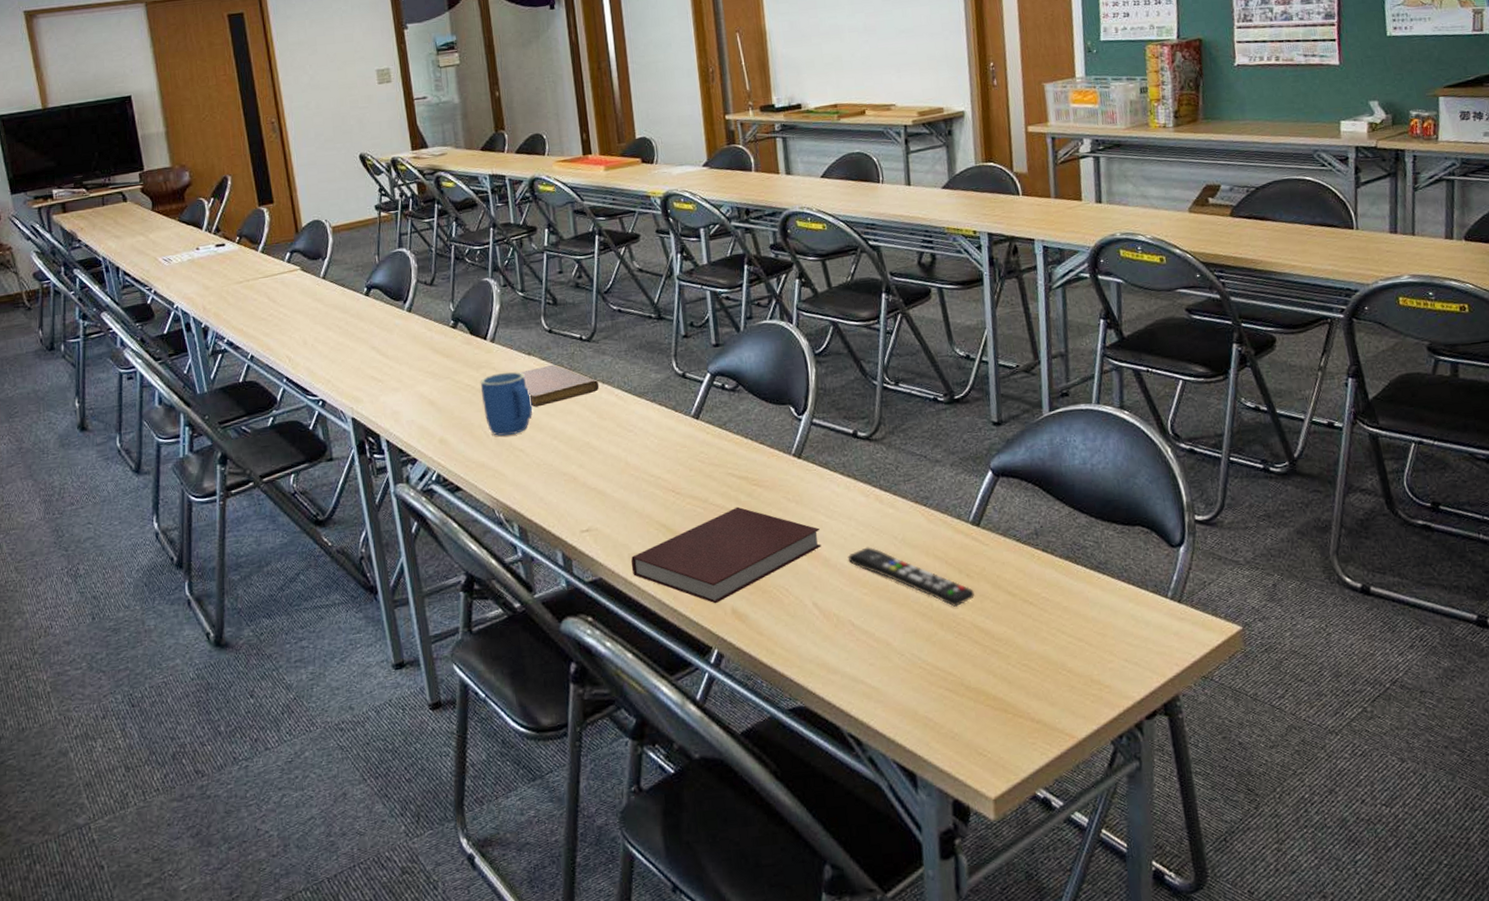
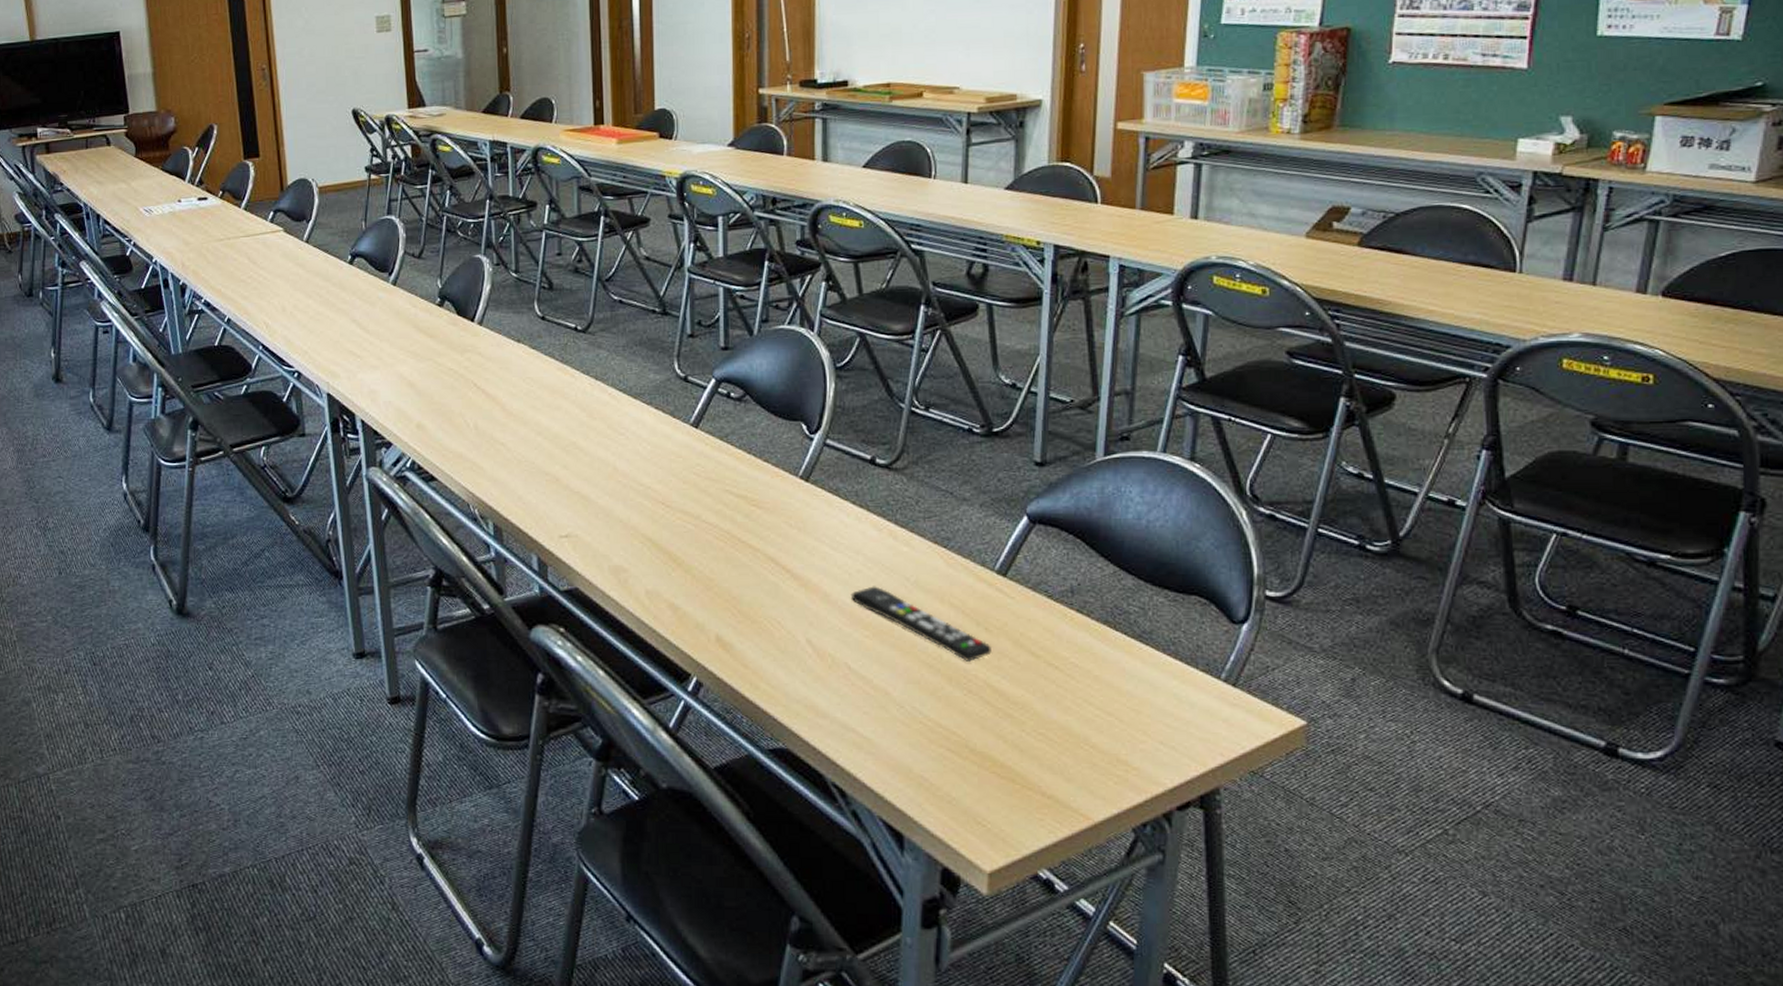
mug: present [480,371,533,436] -> none [463,358,518,427]
notebook: present [520,364,599,408] -> none [507,354,592,399]
notebook: present [631,506,822,604] -> none [610,527,822,629]

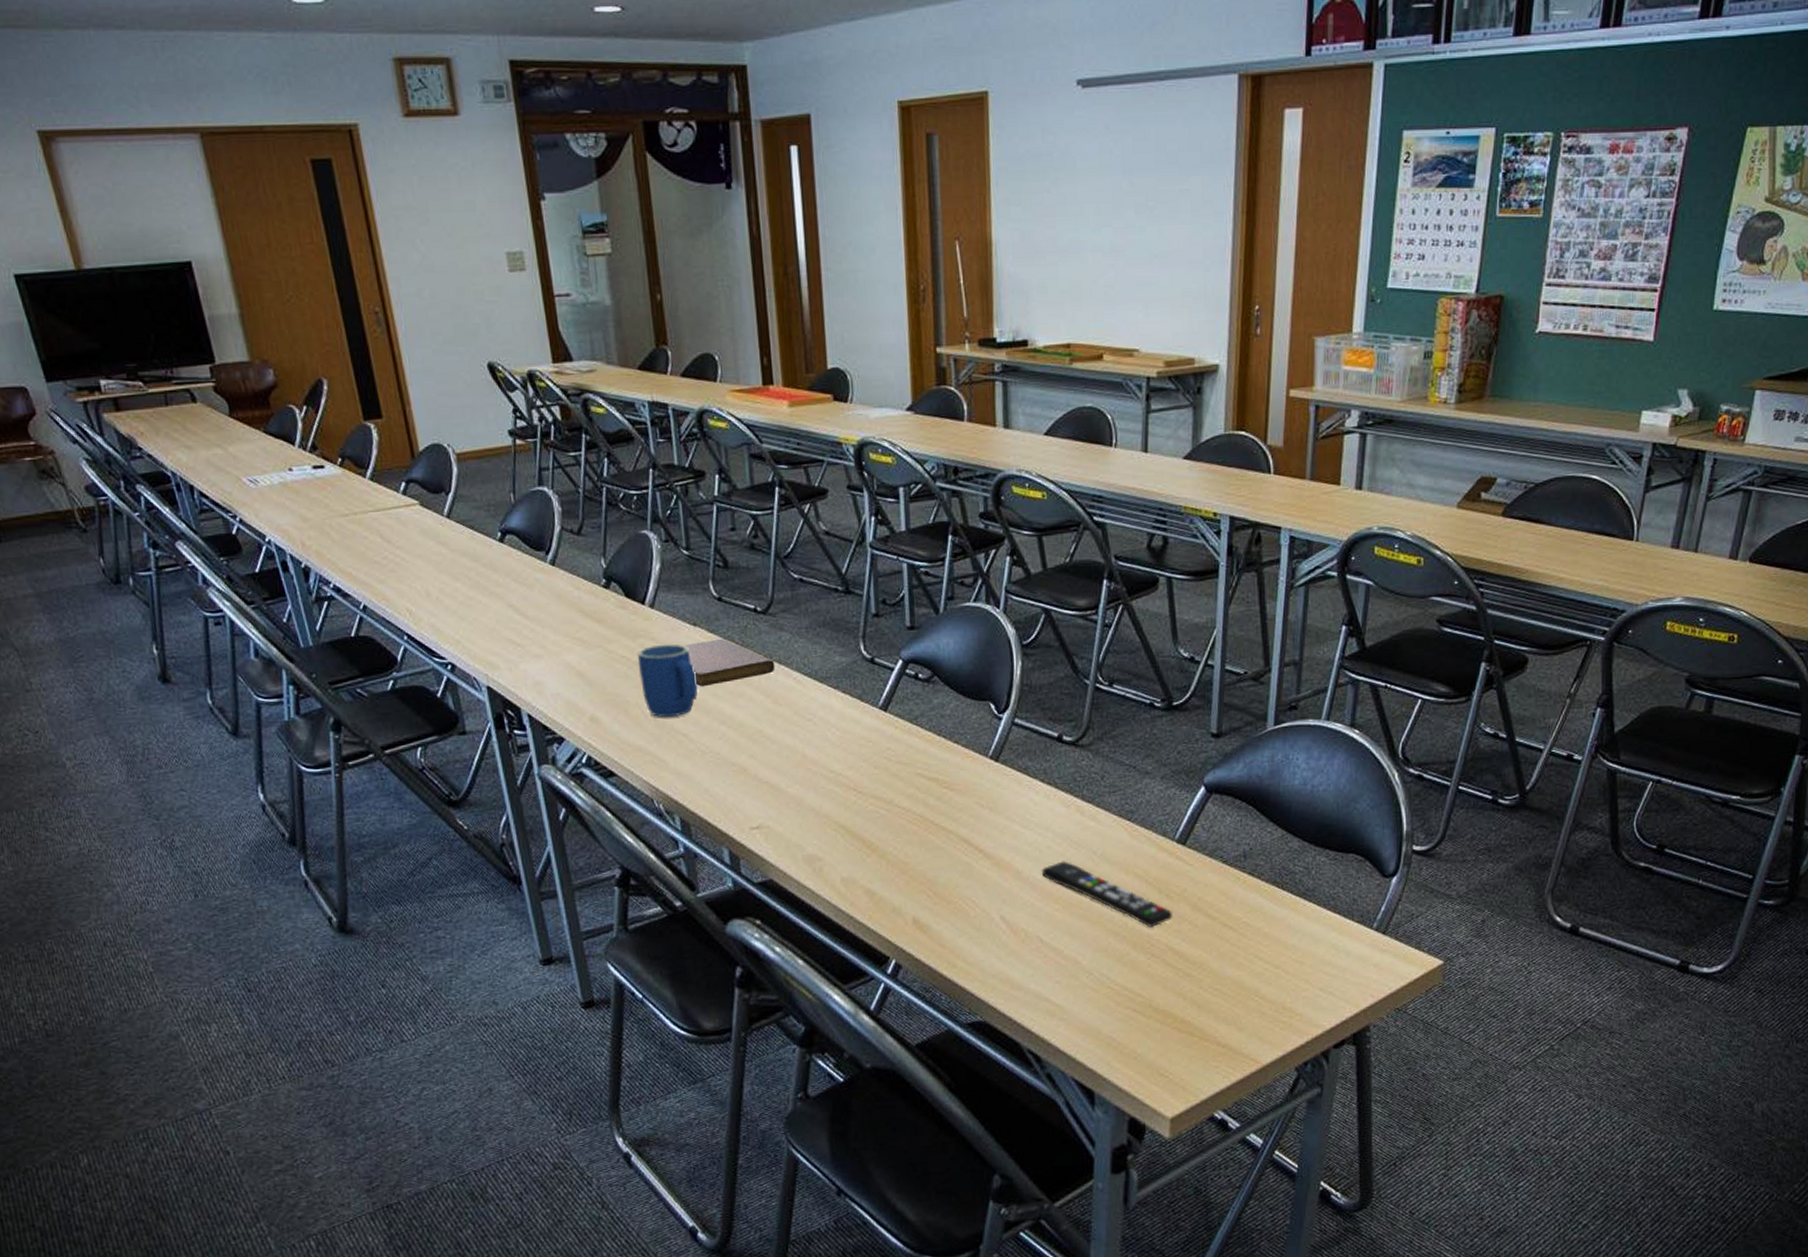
mug: none [463,358,518,427] -> present [637,643,698,718]
notebook: none [507,354,592,399] -> present [683,638,775,687]

